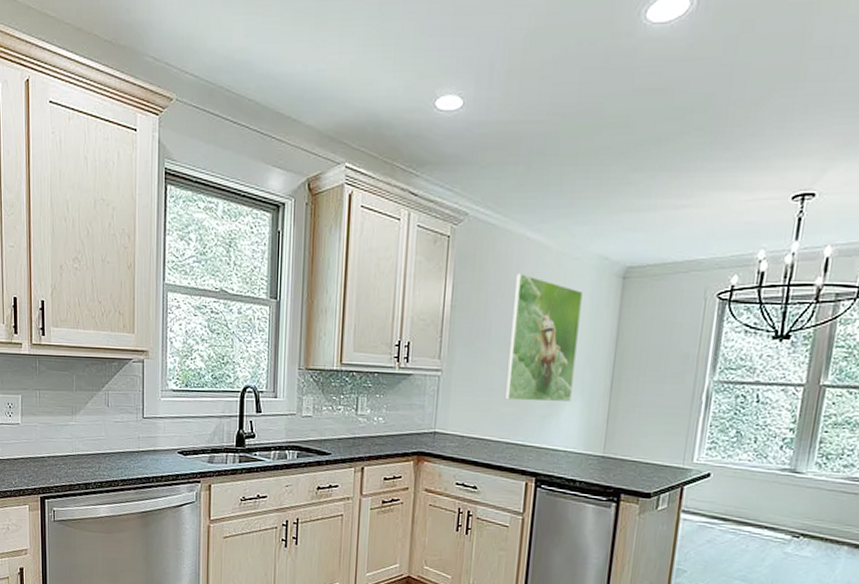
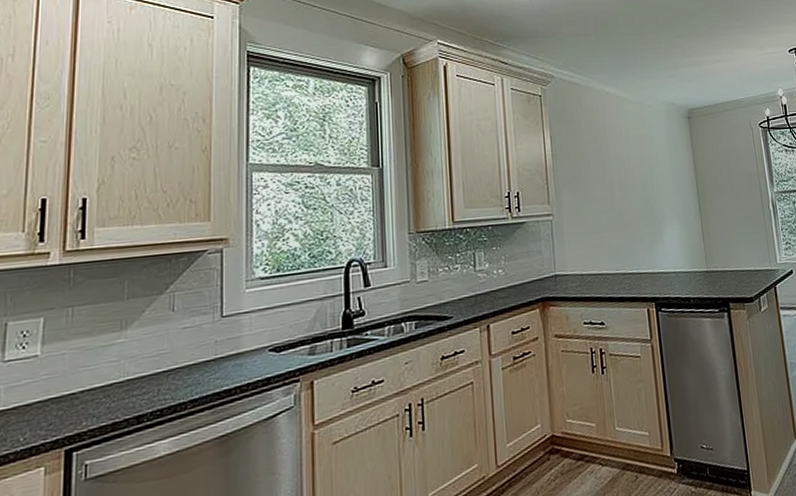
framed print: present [504,273,582,402] -> none [604,121,670,233]

